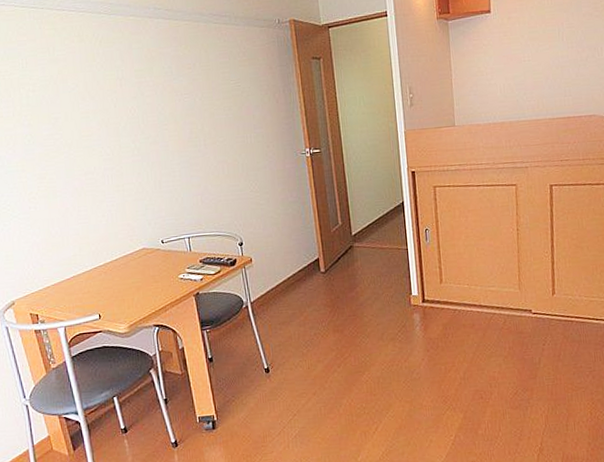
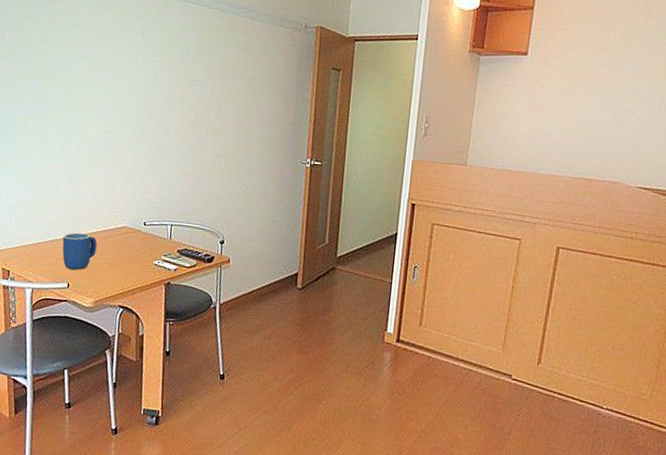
mug: none [84,262,121,300] -> present [62,232,97,270]

